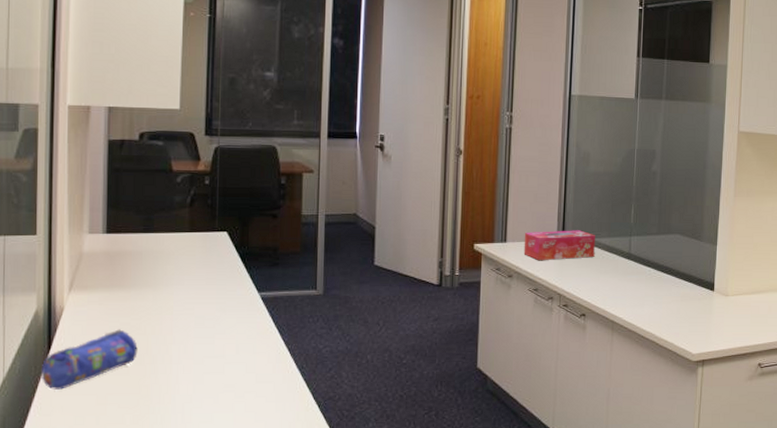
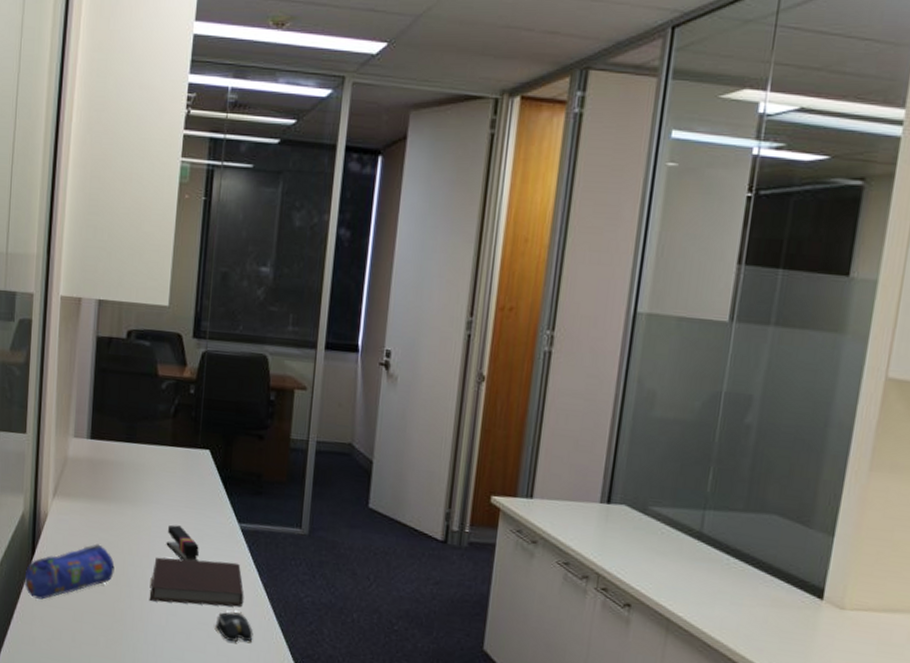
notebook: none [175,327,268,373] -> present [149,557,244,607]
stapler: none [189,302,222,332] -> present [166,524,199,562]
computer mouse: none [242,371,278,398] -> present [216,612,253,642]
tissue box: present [523,230,595,261] -> none [554,488,654,532]

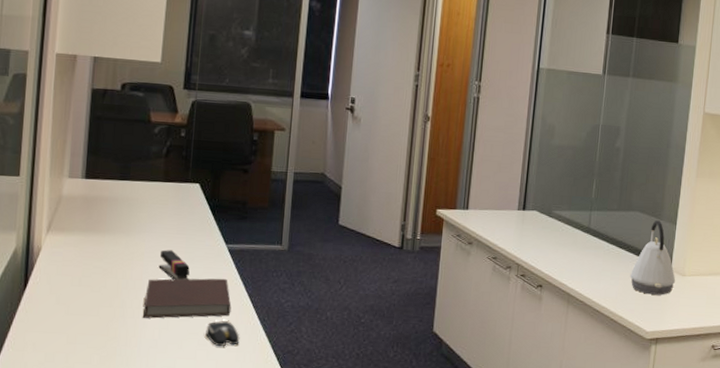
pencil case: present [24,544,115,600] -> none [16,272,109,327]
kettle: none [758,528,830,633] -> present [629,220,676,295]

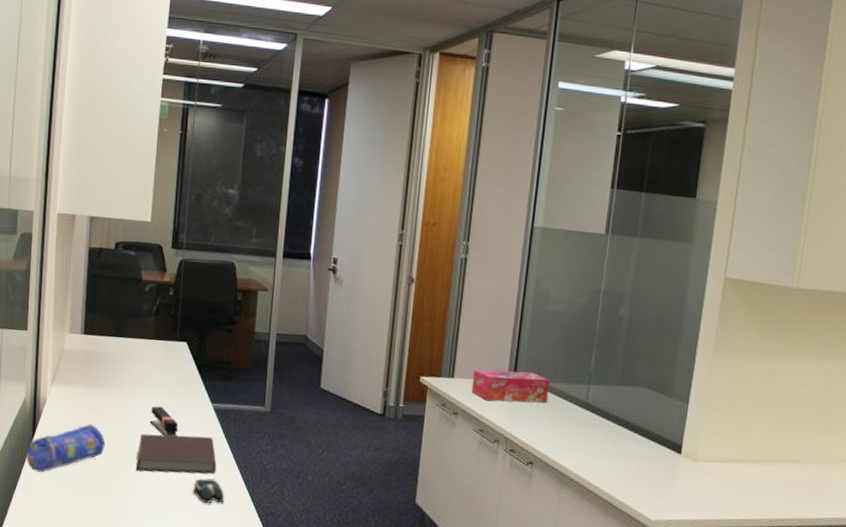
pencil case: none [16,272,109,327] -> present [26,423,105,473]
tissue box: none [484,200,556,230] -> present [471,369,550,403]
kettle: present [629,220,676,295] -> none [632,397,687,481]

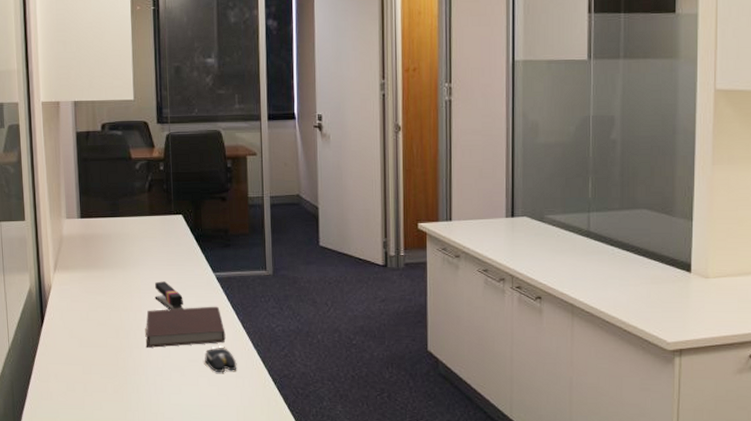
pencil case: present [26,423,105,473] -> none [37,306,114,359]
tissue box: present [471,369,550,403] -> none [470,207,549,240]

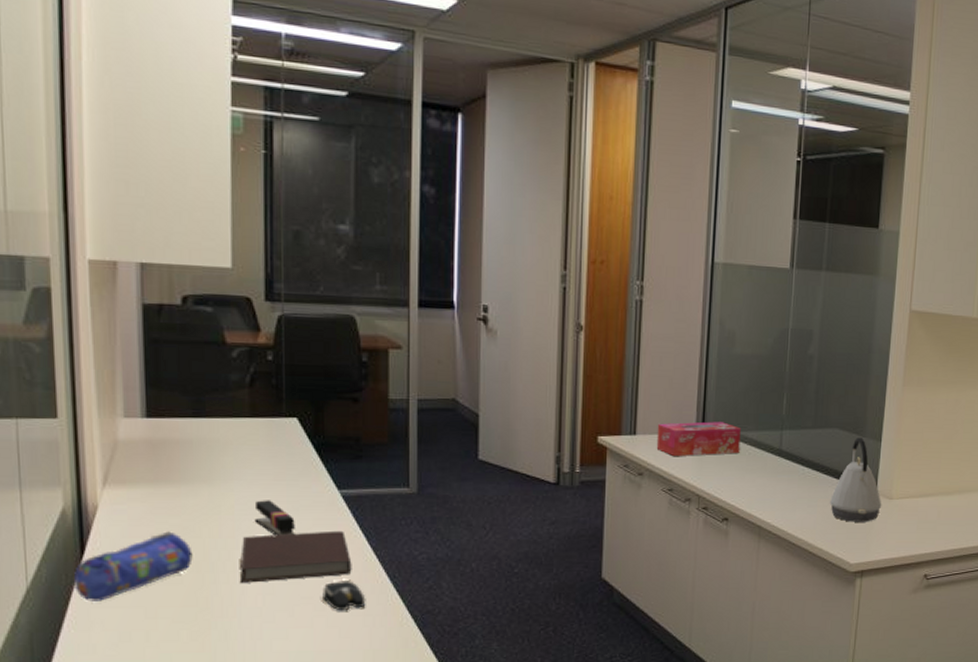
pencil case: none [37,306,114,359] -> present [73,531,193,601]
tissue box: none [470,207,549,240] -> present [656,421,741,457]
kettle: none [641,217,698,301] -> present [829,437,882,522]

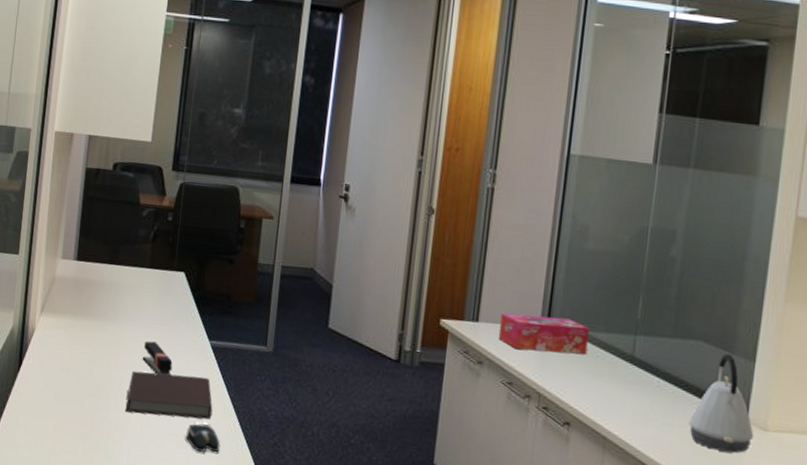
pencil case: present [73,531,193,601] -> none [10,357,95,409]

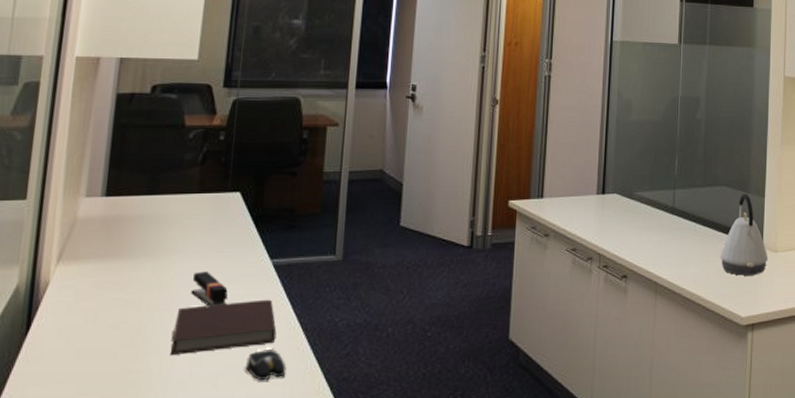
tissue box: present [498,312,589,355] -> none [561,183,638,218]

